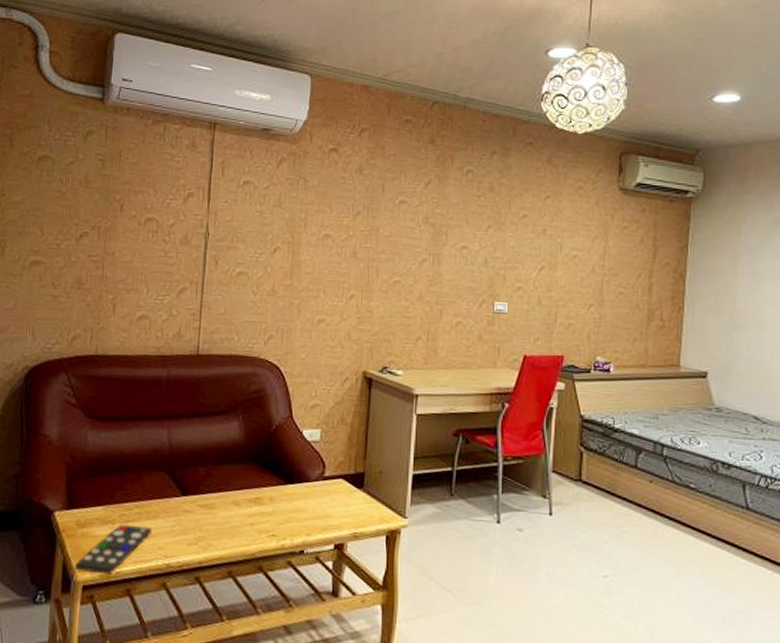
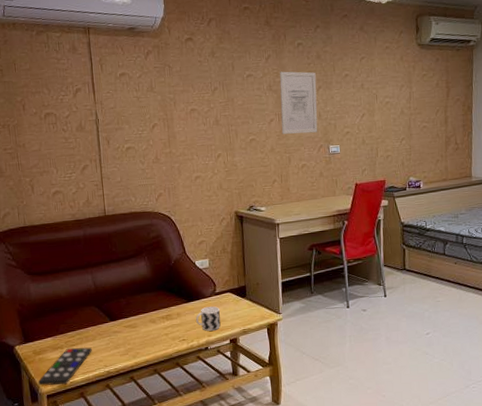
cup: none [293,493,326,529] -> present [196,306,221,331]
wall art: none [435,202,486,283] -> present [279,71,318,134]

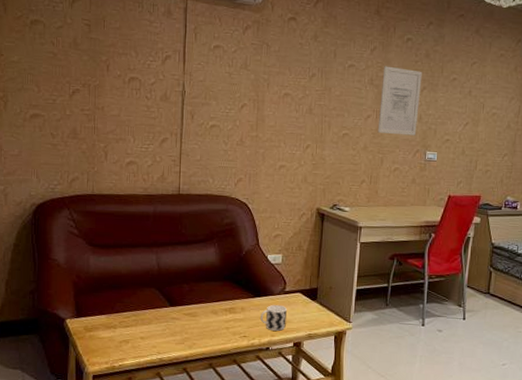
remote control: present [38,347,92,386] -> none [85,328,147,367]

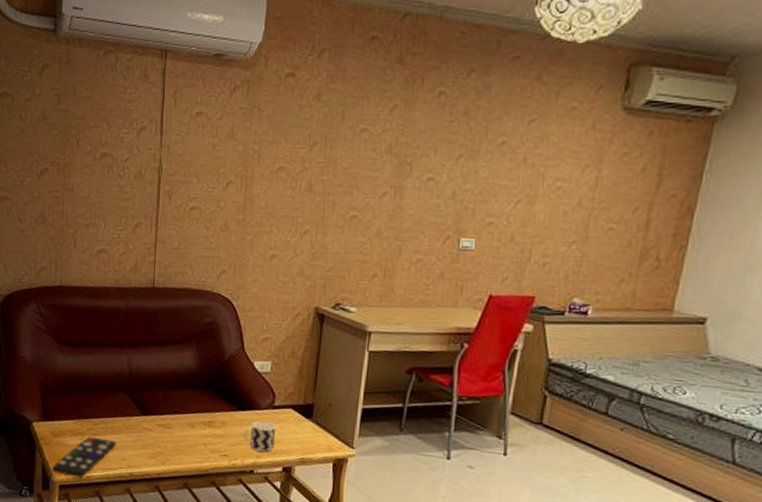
remote control: none [85,328,147,367] -> present [51,436,116,478]
wall art: present [377,66,422,136] -> none [395,129,459,218]

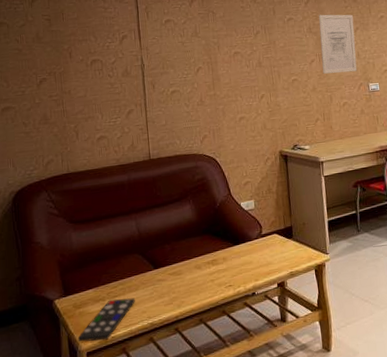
cup: present [244,420,275,452] -> none [242,248,268,275]
wall art: none [395,129,459,218] -> present [318,14,358,74]

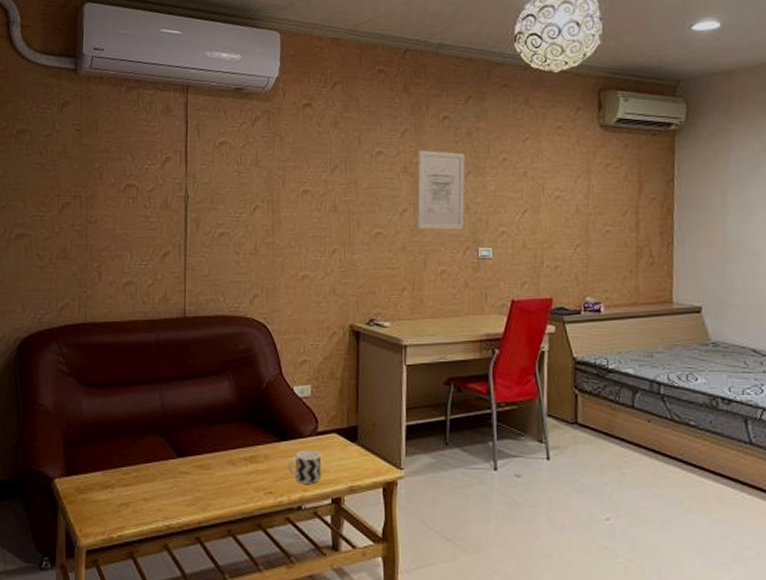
remote control: present [77,298,135,342] -> none [77,488,150,538]
cup: none [242,248,268,275] -> present [289,449,321,484]

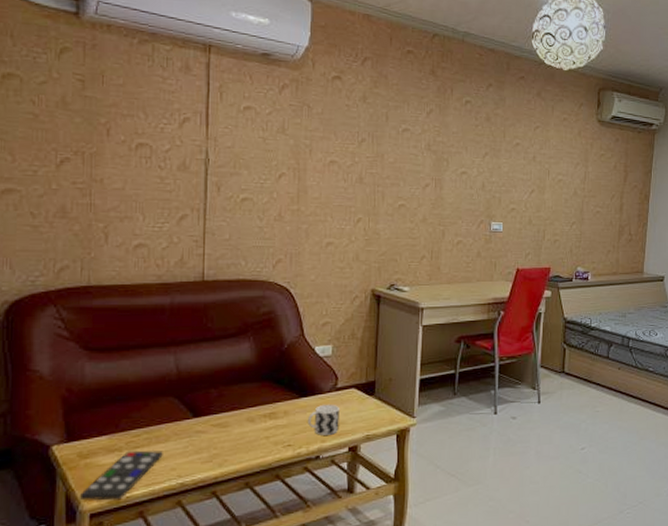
remote control: none [77,488,150,538] -> present [79,450,163,501]
wall art: present [416,150,465,230] -> none [437,130,483,205]

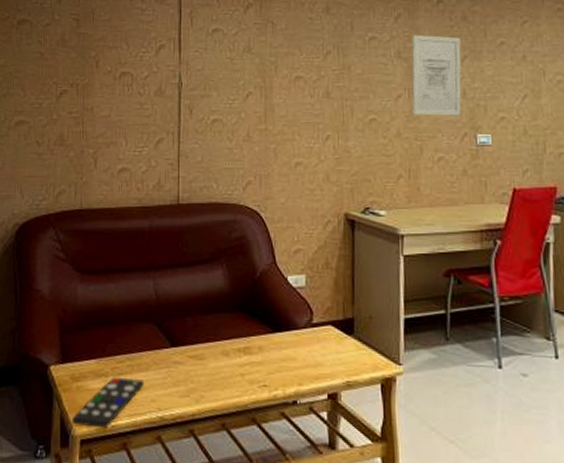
cup: present [308,404,339,435] -> none [283,341,316,378]
wall art: none [437,130,483,205] -> present [411,34,462,116]

